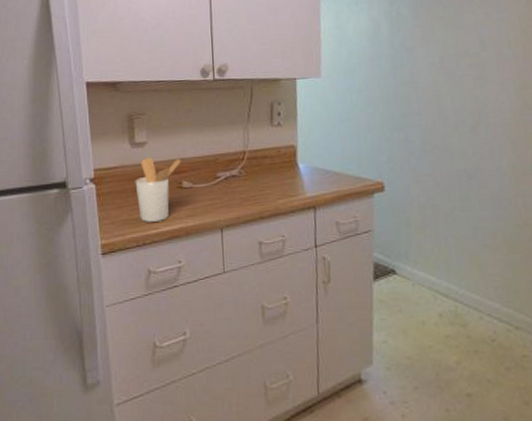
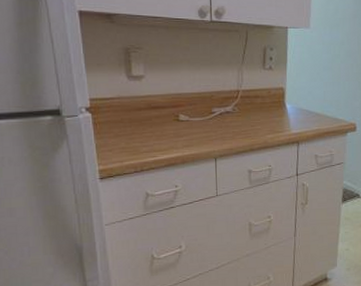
utensil holder: present [135,157,182,222] -> none [132,91,179,151]

